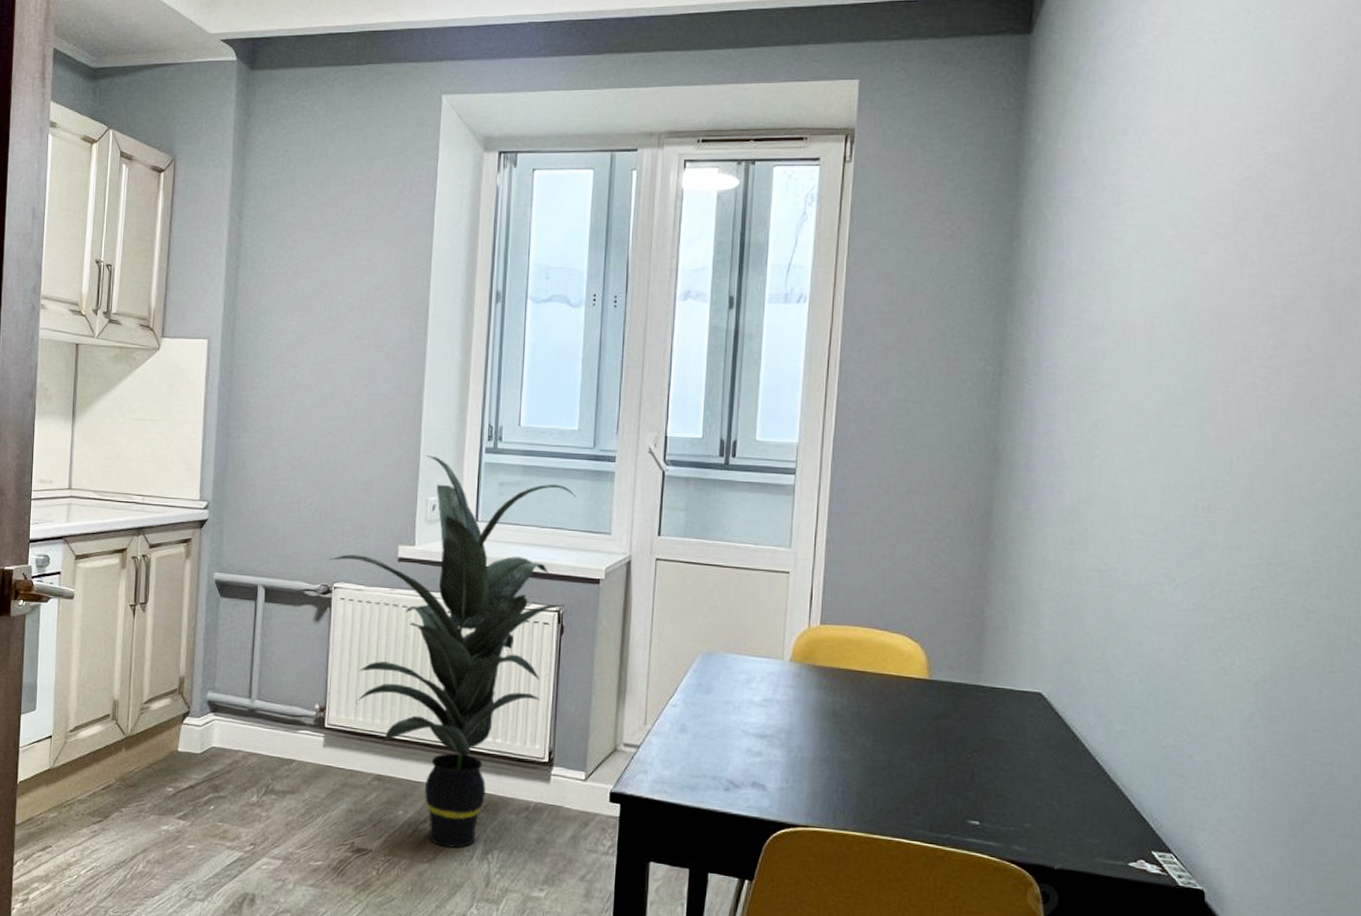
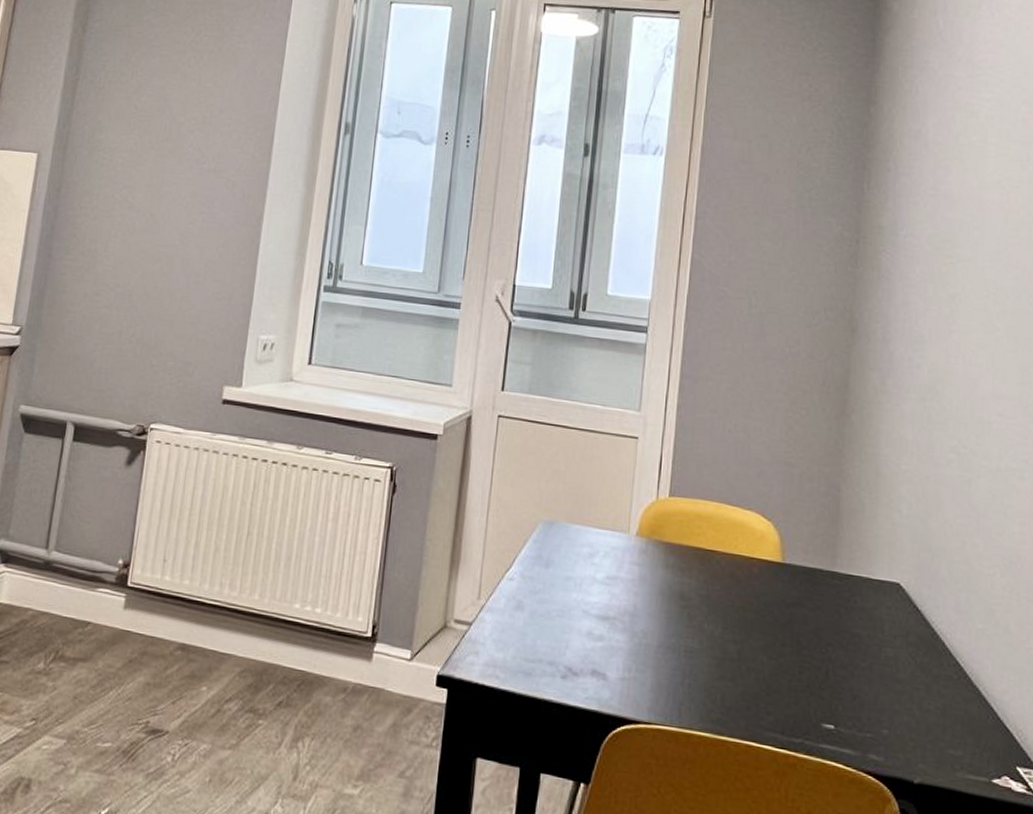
indoor plant: present [329,455,576,848] -> none [147,290,417,733]

